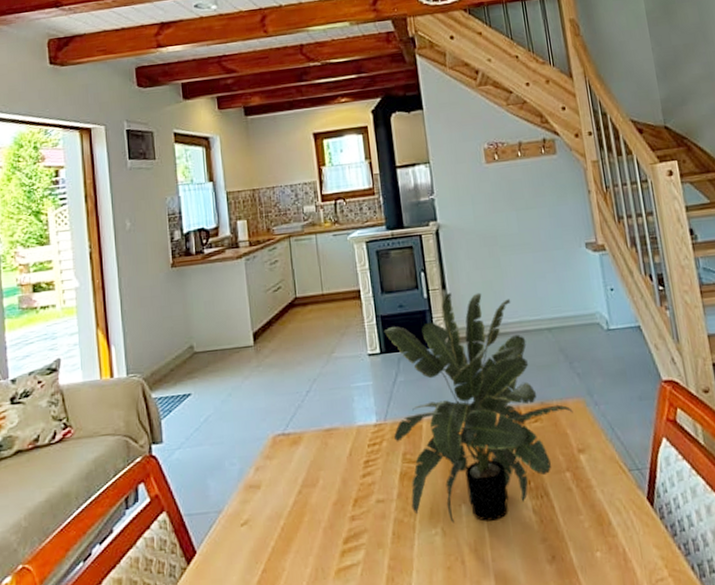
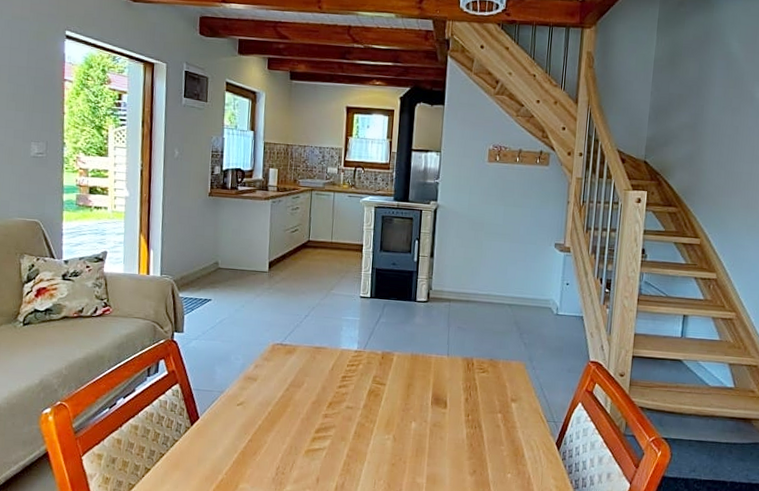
potted plant: present [384,292,573,523] -> none [369,261,514,438]

